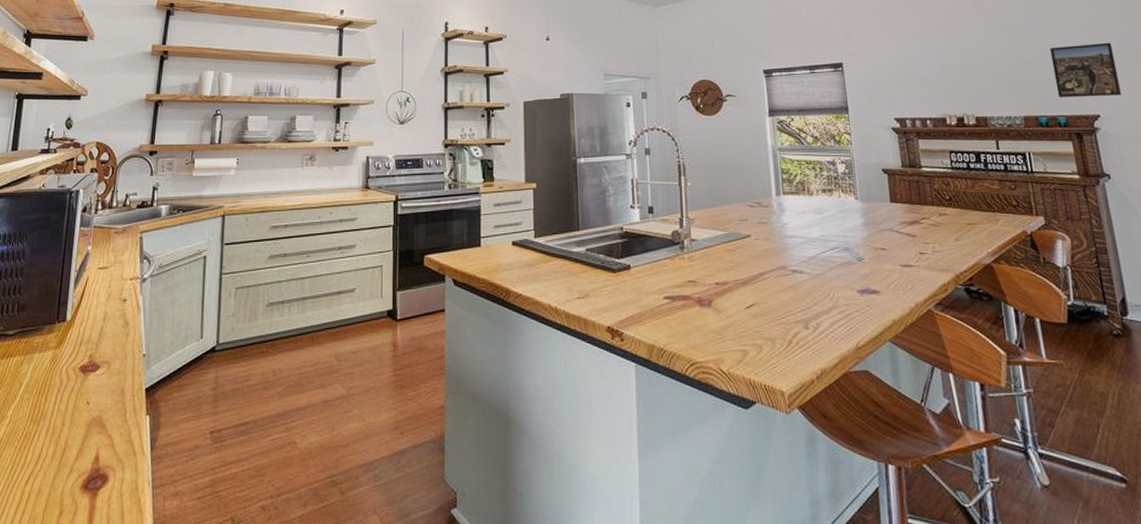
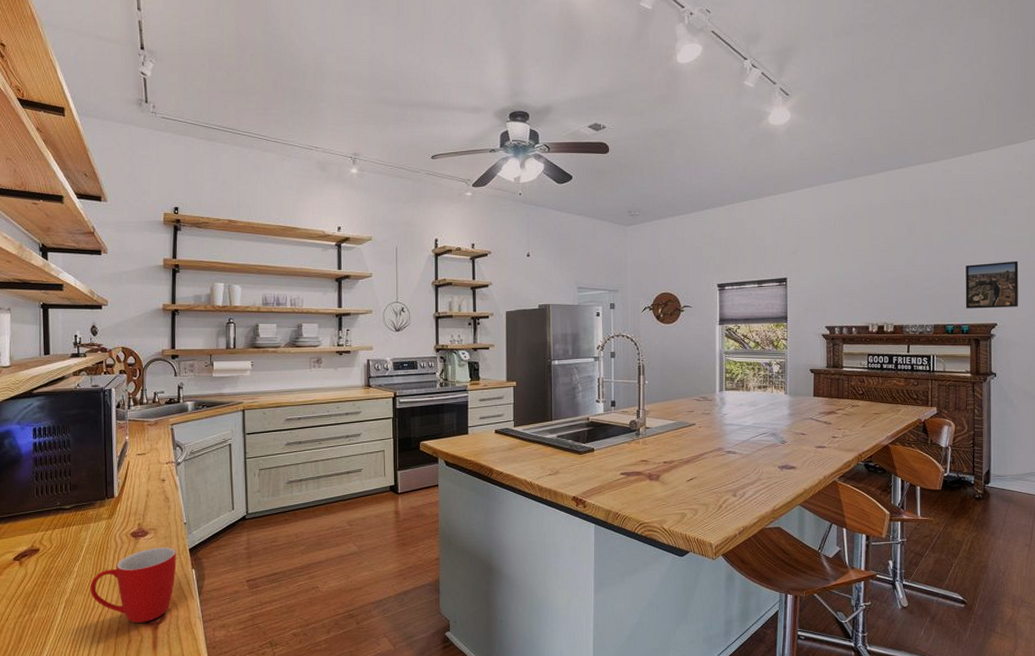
mug: none [22,386,130,488] -> present [90,547,176,624]

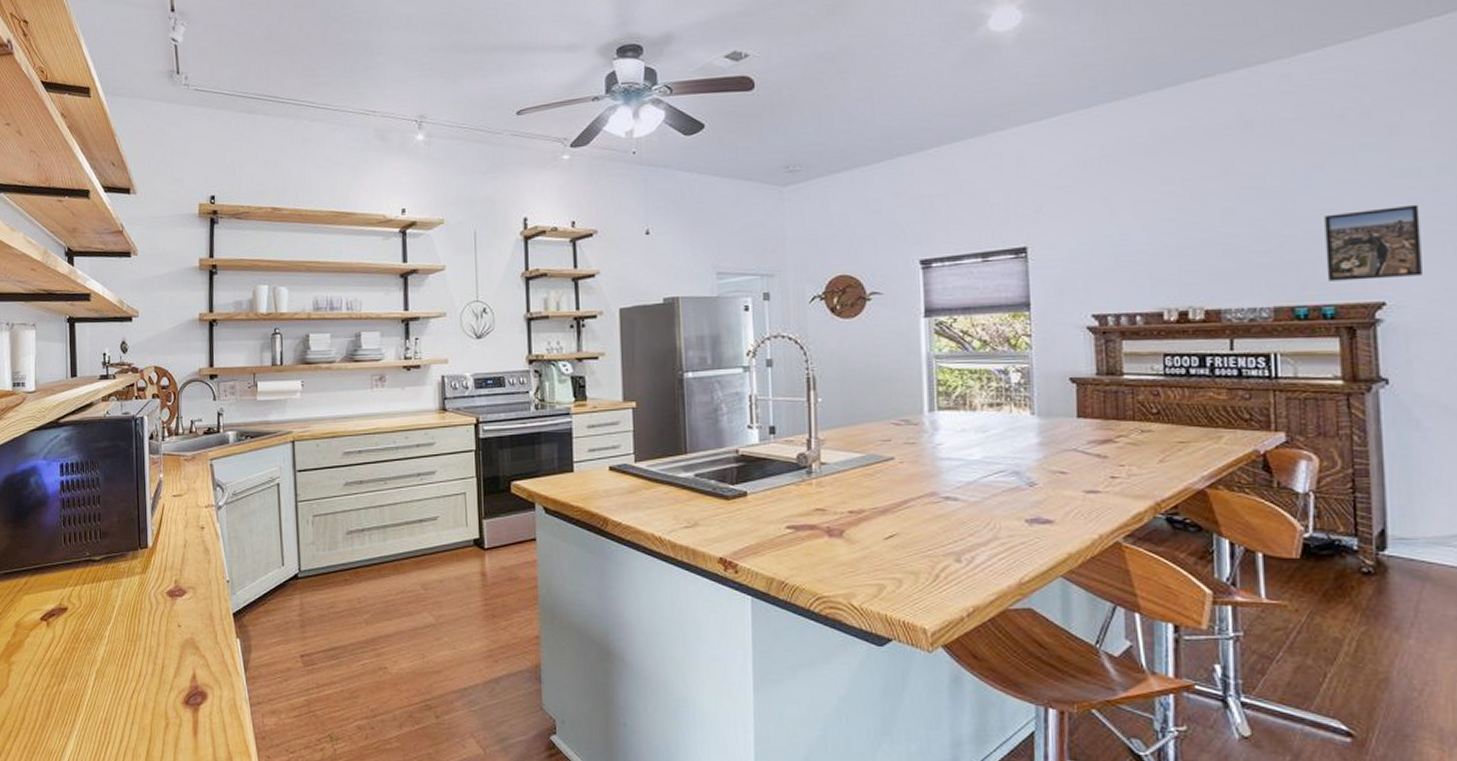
mug: present [90,547,176,624] -> none [122,610,219,704]

